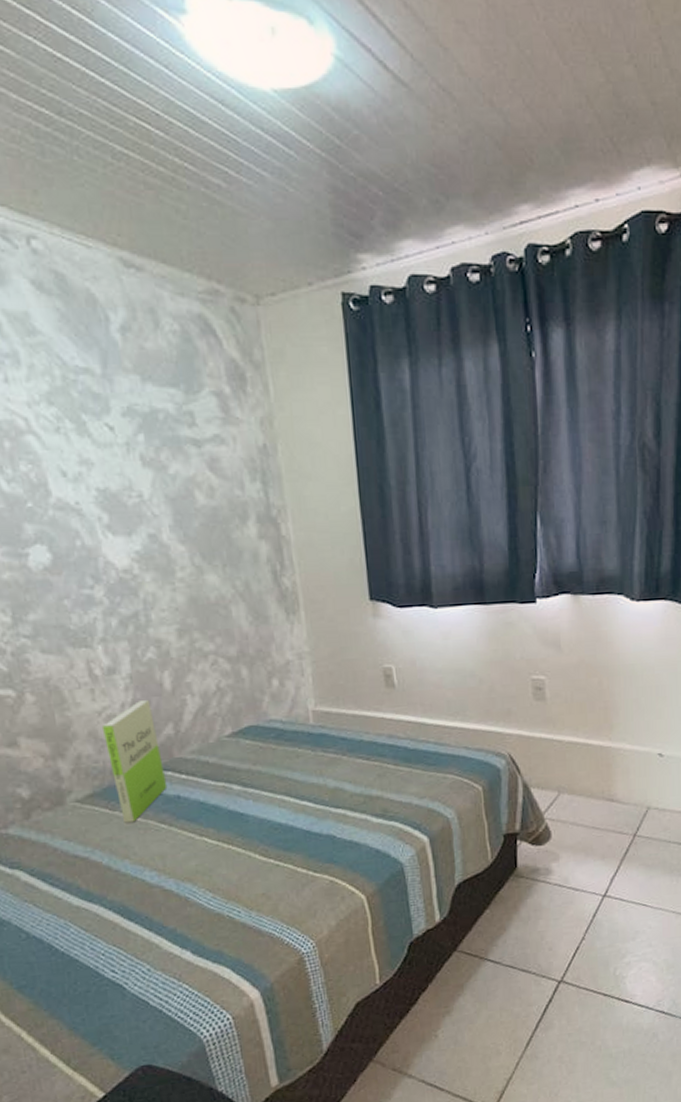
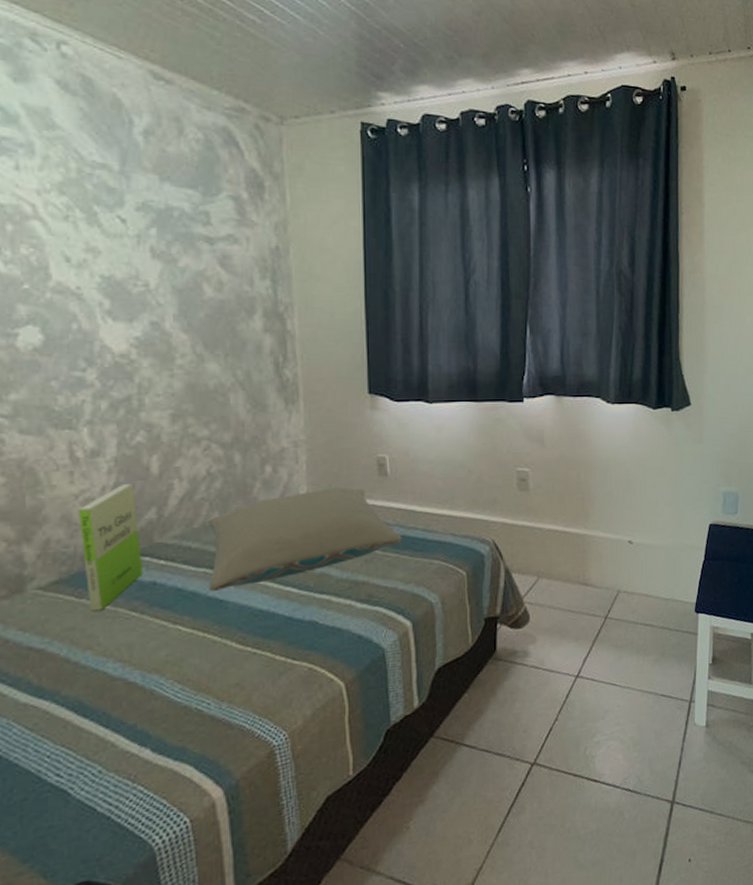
pillow: none [222,700,414,805] -> present [208,487,402,591]

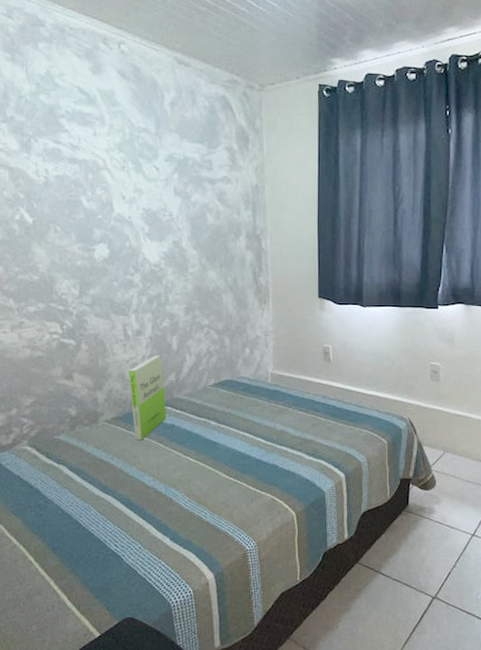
pillow: present [208,487,402,591] -> none [206,368,340,435]

